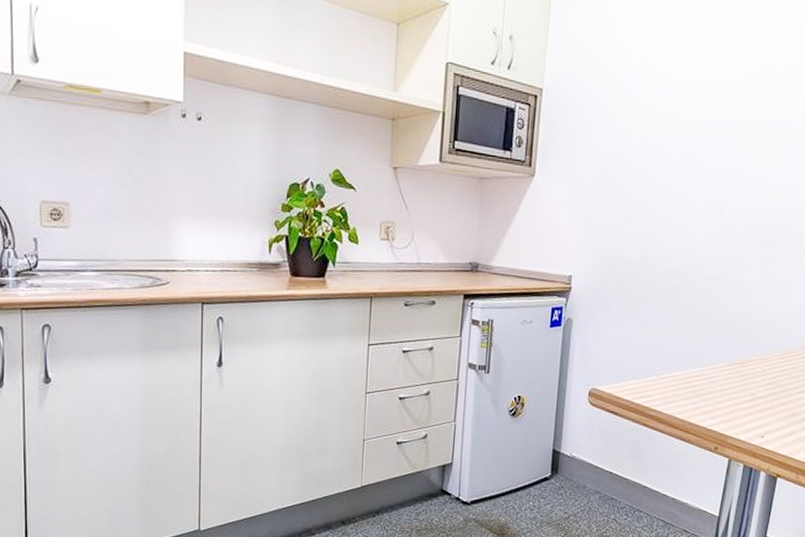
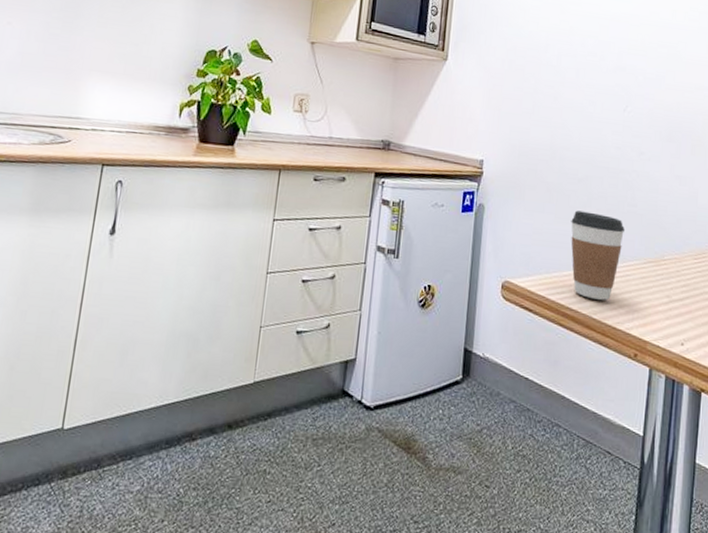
coffee cup: none [658,319,714,401] -> present [571,210,626,300]

